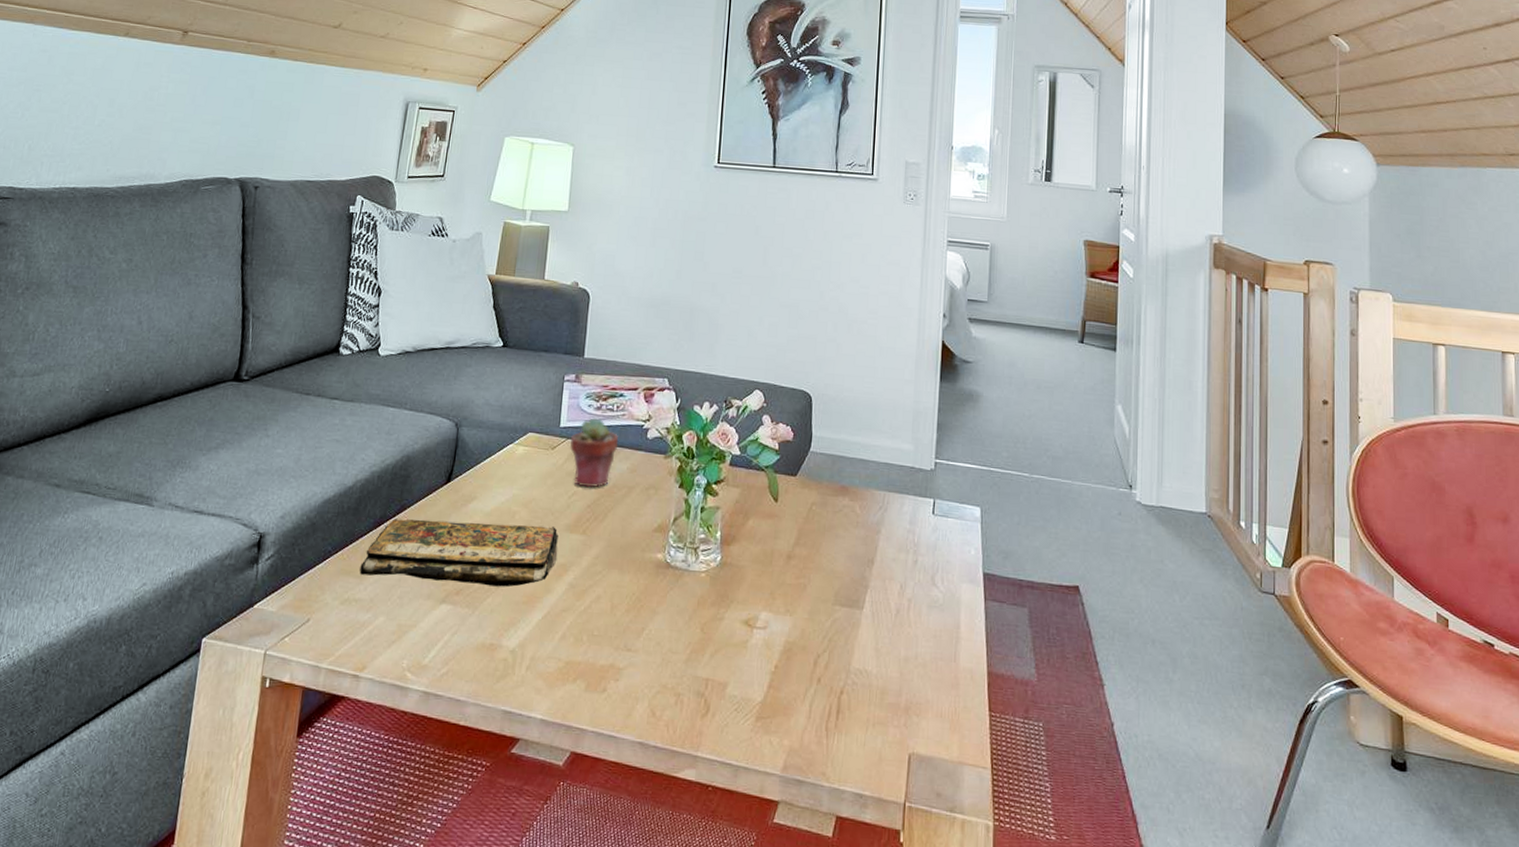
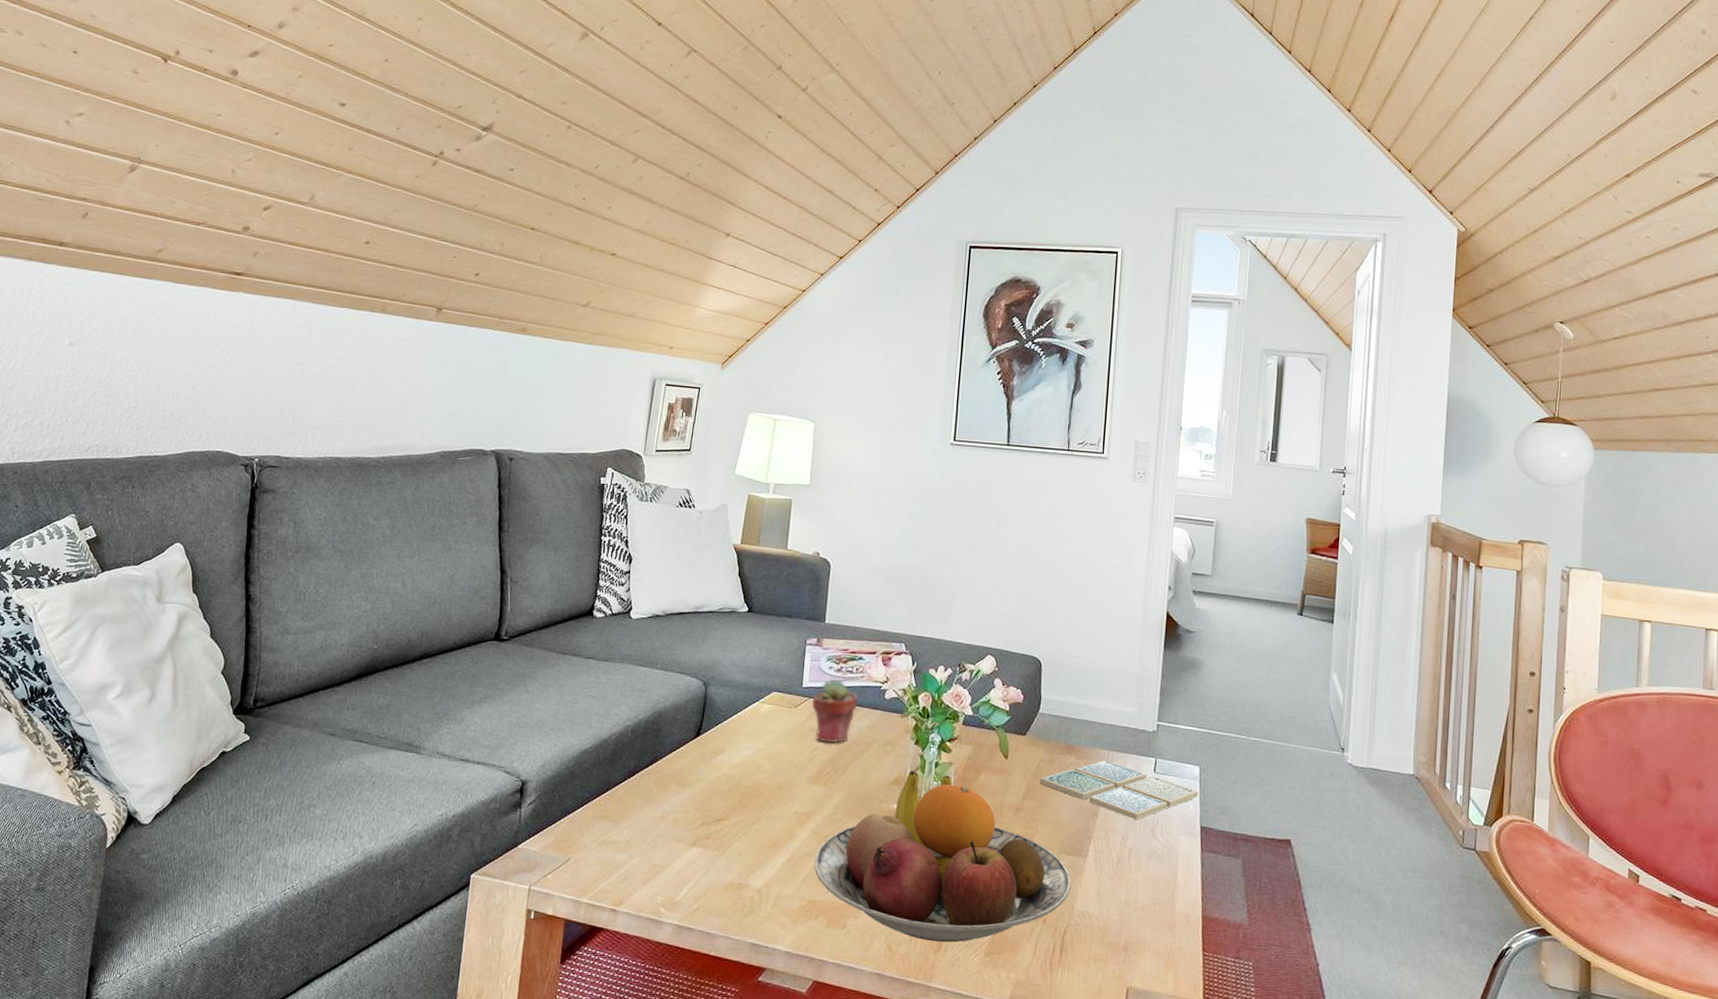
book: present [359,518,558,587] -> none [616,768,801,833]
fruit bowl: none [572,516,847,706] -> present [814,770,1072,943]
drink coaster: none [812,501,981,567] -> present [1039,759,1199,820]

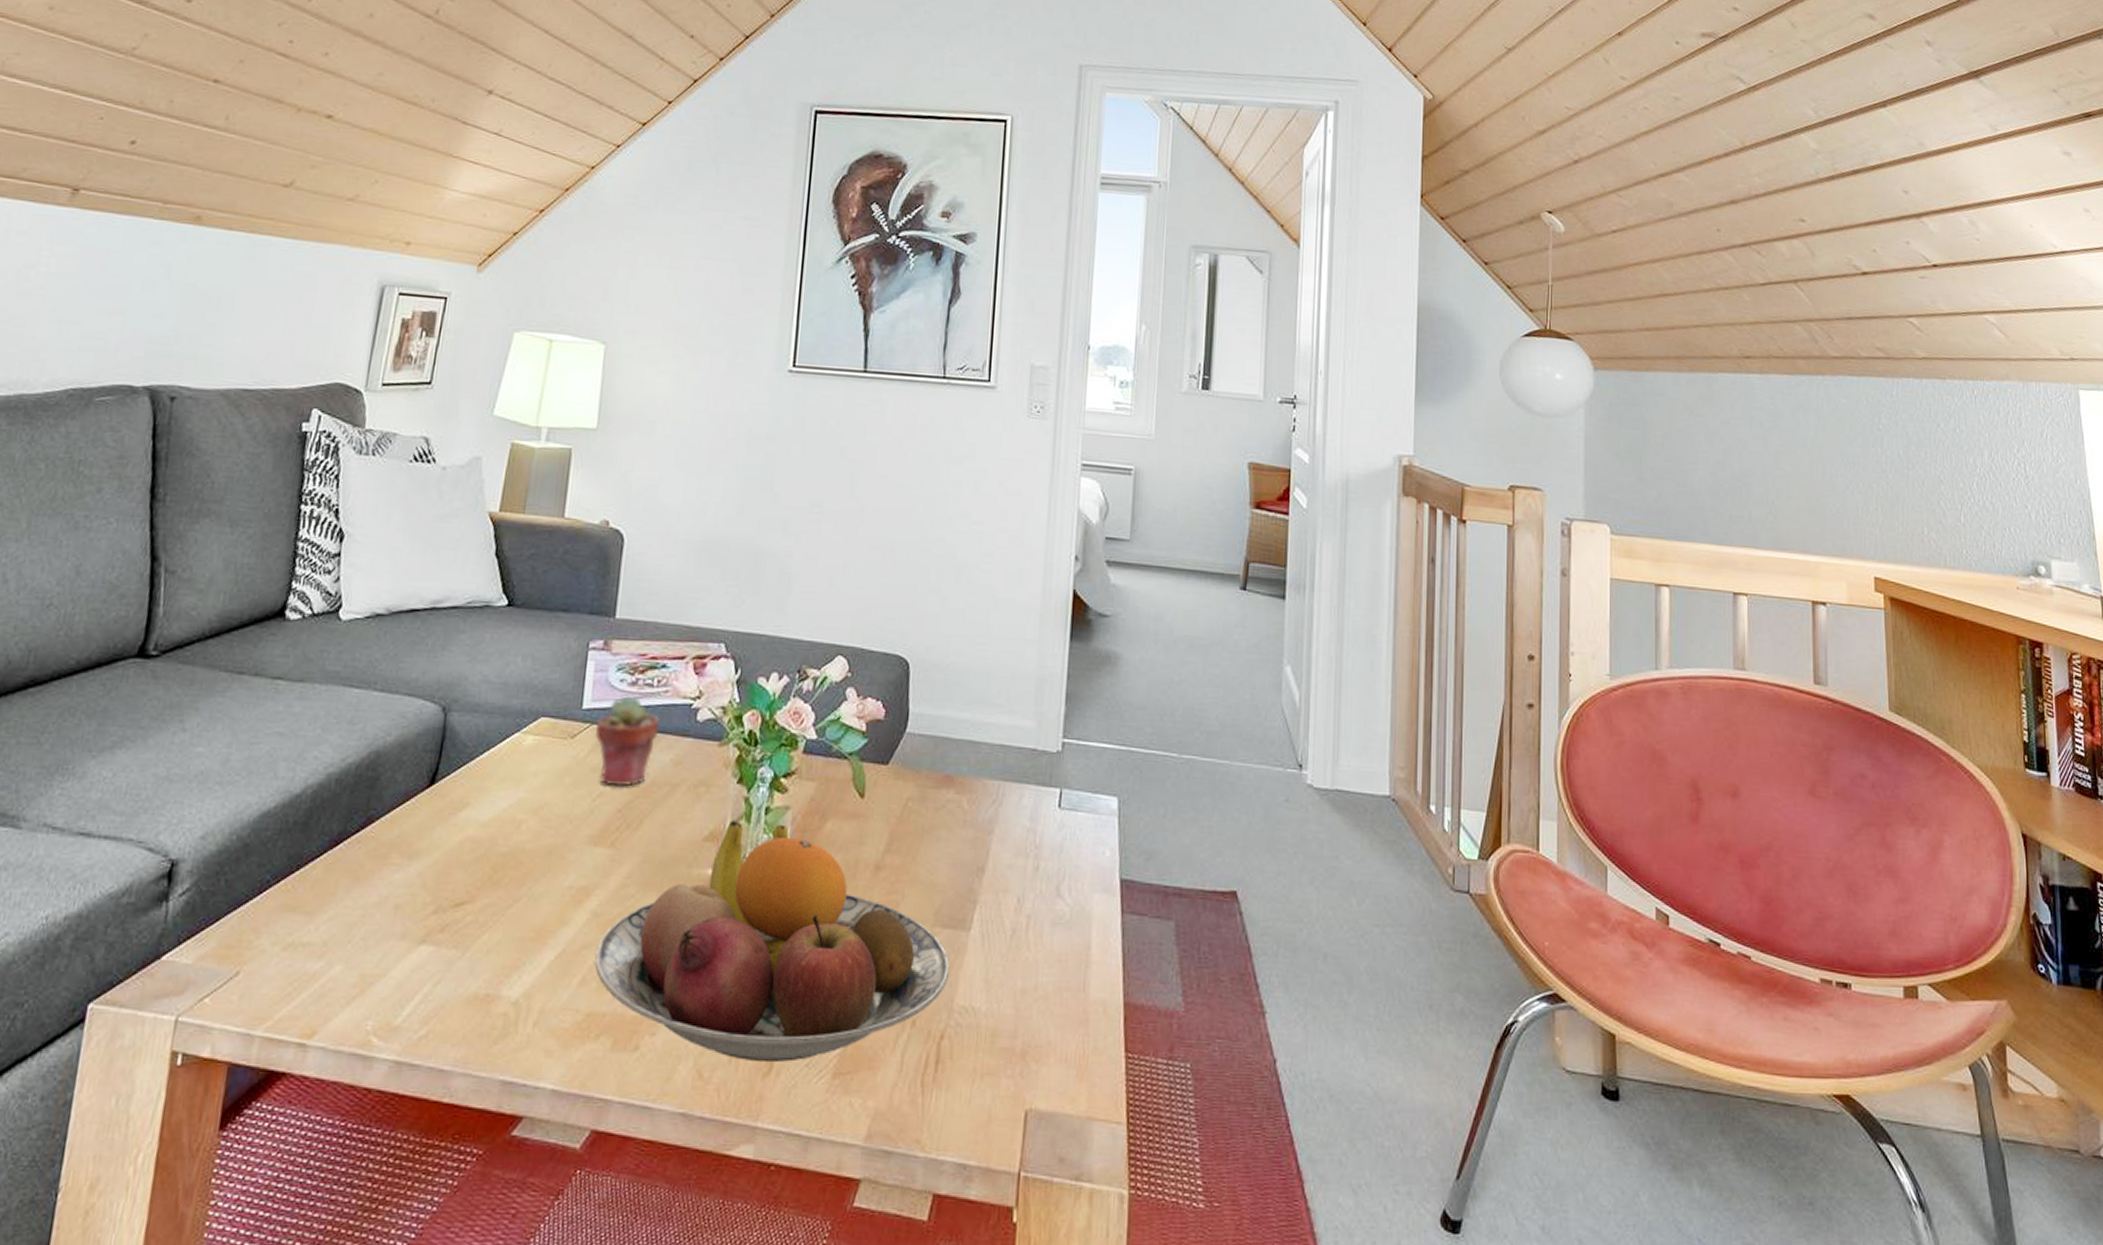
drink coaster: present [1039,759,1199,820] -> none [907,793,1118,875]

